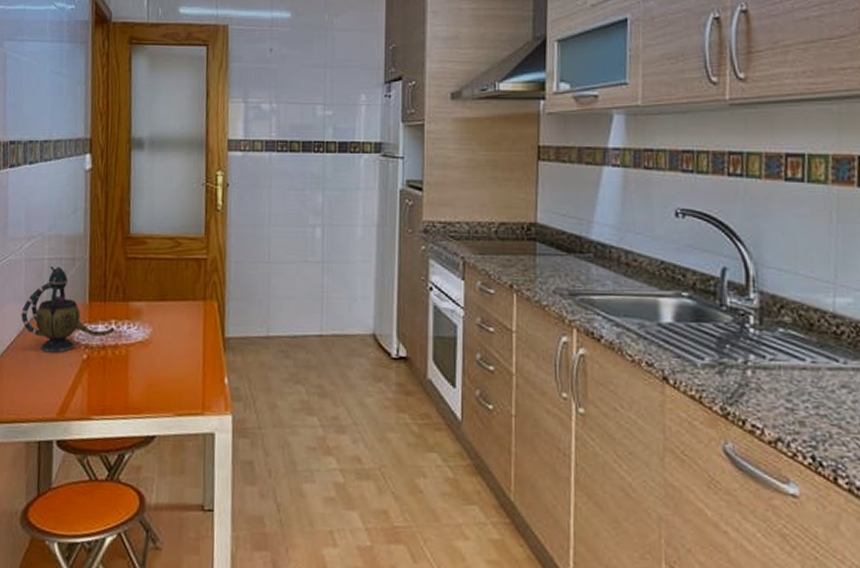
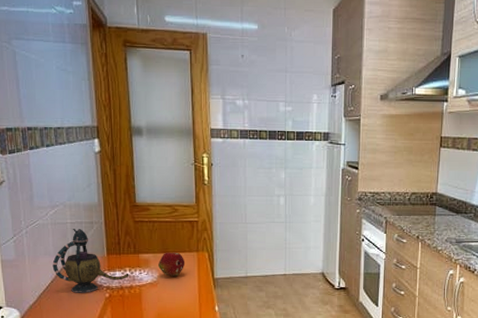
fruit: none [152,299,188,334] -> present [158,252,185,277]

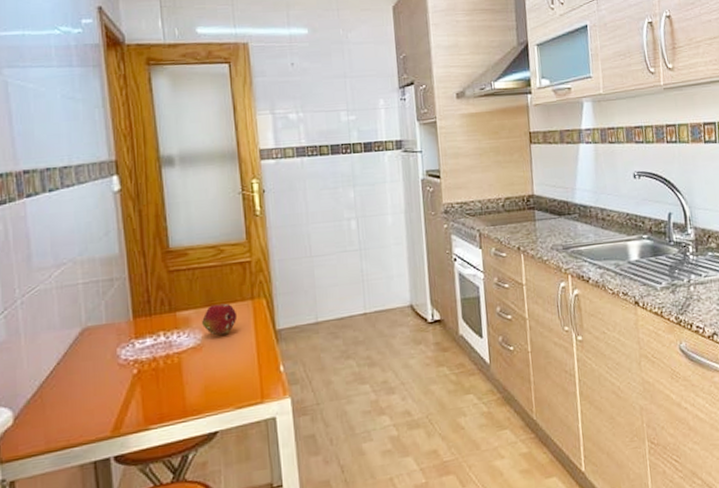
teapot: present [52,229,129,293] -> none [58,289,164,375]

